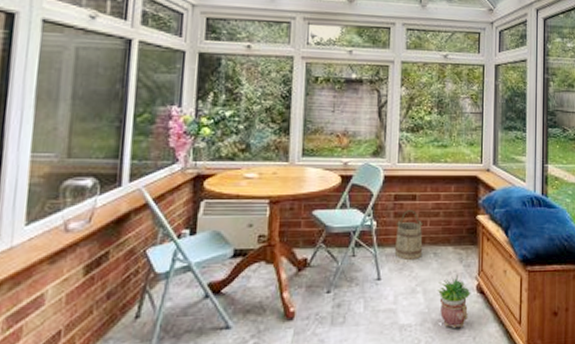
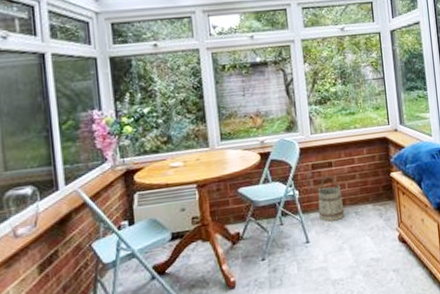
potted plant: present [437,274,471,328] -> none [362,228,394,277]

